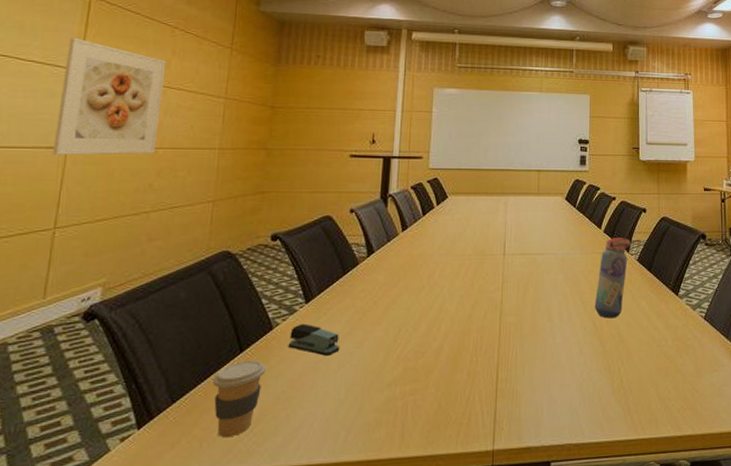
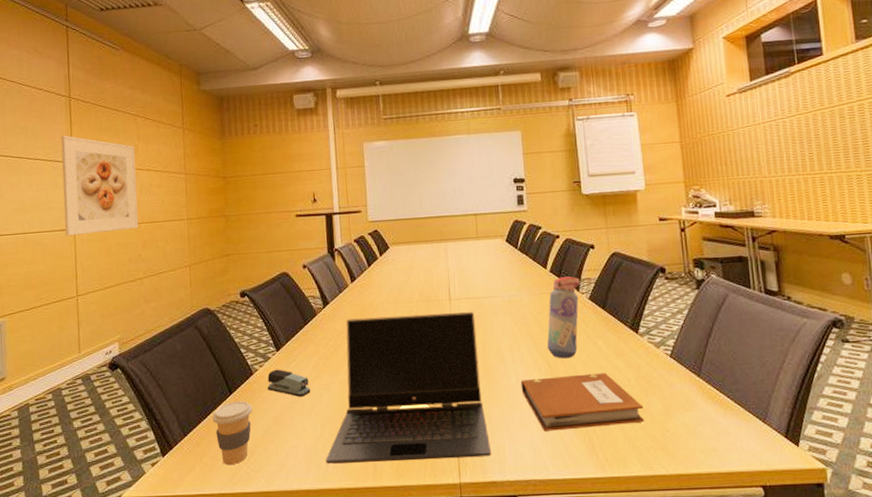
laptop computer: none [345,267,529,433] -> present [325,311,491,464]
notebook: none [565,333,678,393] -> present [520,373,645,431]

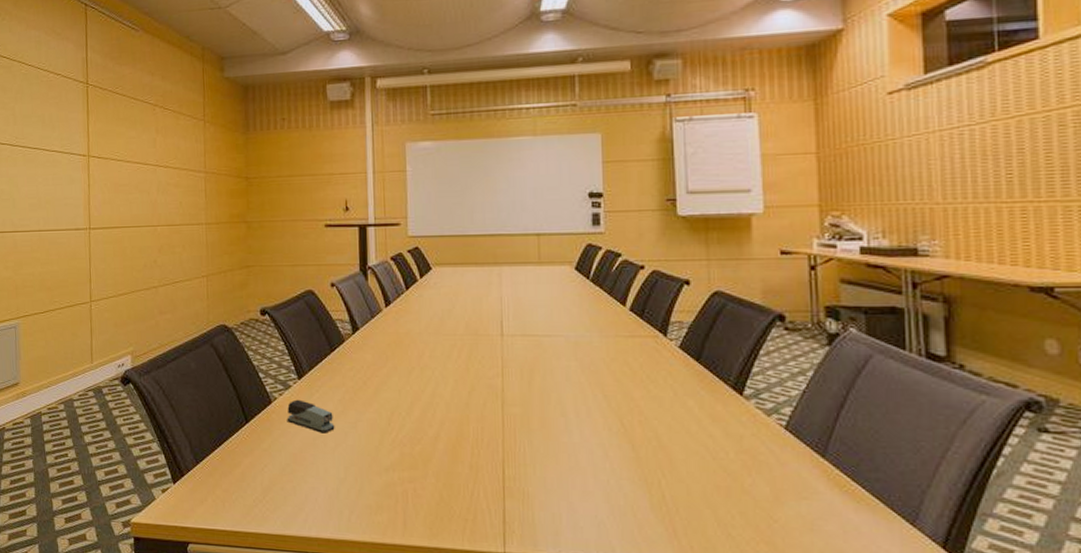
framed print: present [61,135,139,236] -> none [77,125,155,236]
coffee cup: present [212,400,252,466] -> none [226,431,270,502]
laptop computer: present [325,311,491,464] -> none [348,349,544,527]
notebook: present [520,373,645,431] -> none [585,438,745,507]
water bottle: present [547,275,580,359] -> none [621,316,668,419]

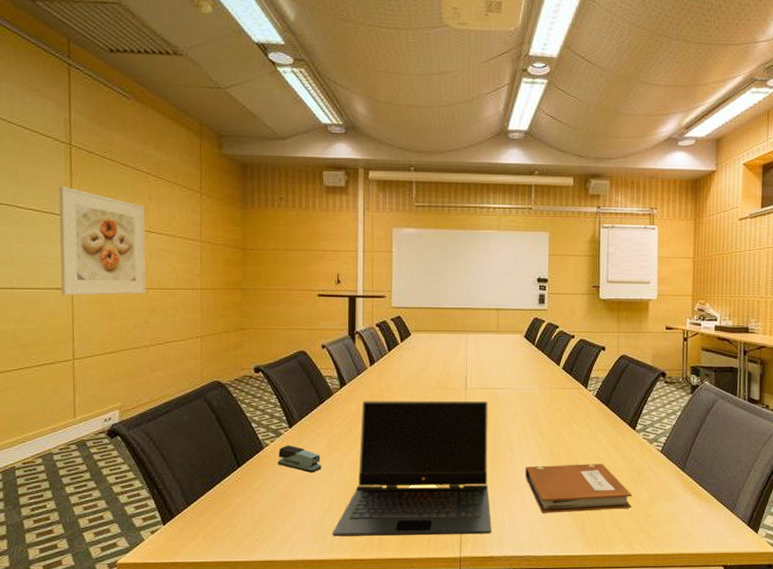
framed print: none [77,125,155,236] -> present [58,186,146,295]
laptop computer: none [348,349,544,527] -> present [332,400,491,537]
notebook: none [585,438,745,507] -> present [525,463,633,513]

